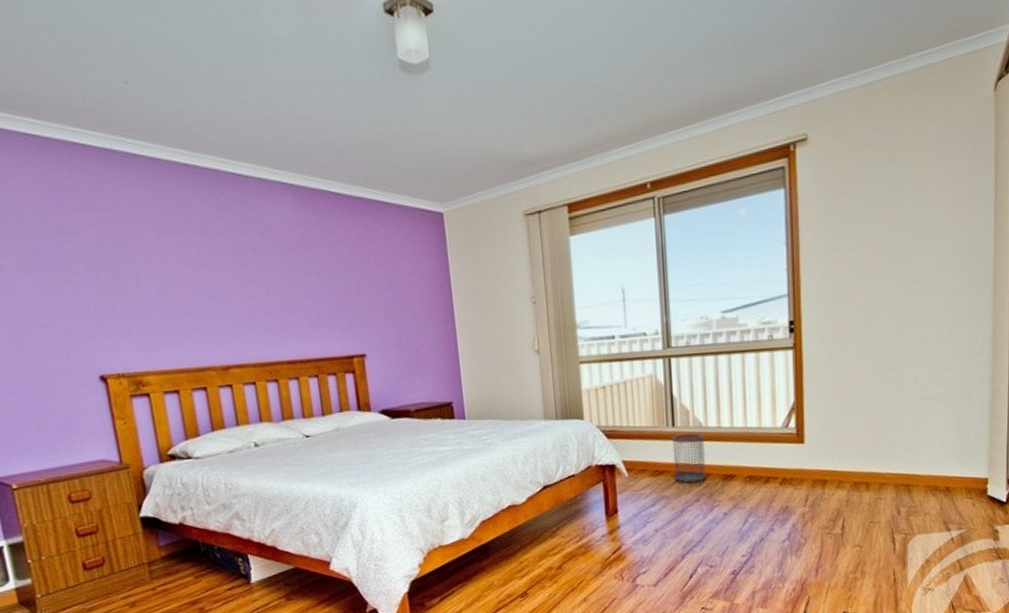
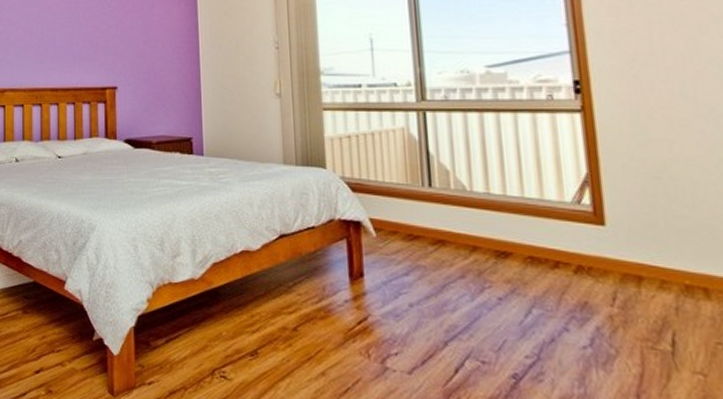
wastebasket: present [672,433,706,483] -> none [429,195,472,255]

